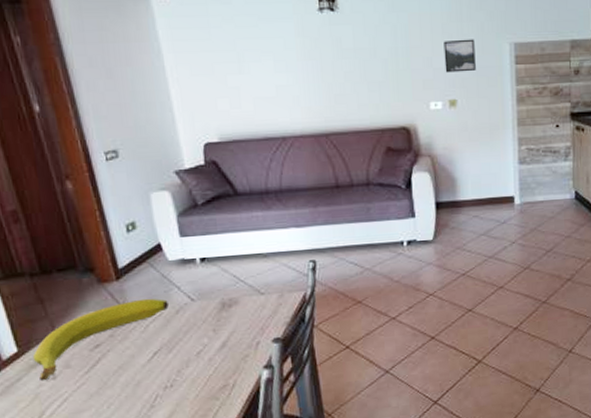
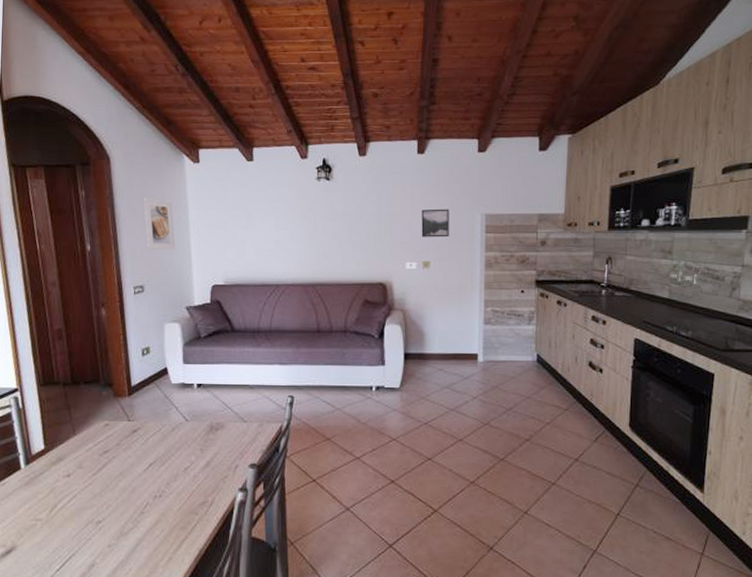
banana: present [32,298,170,380] -> none [54,414,168,476]
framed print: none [100,41,152,106] -> present [143,197,175,250]

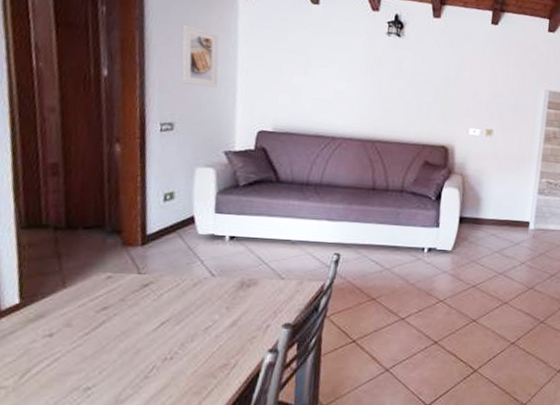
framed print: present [421,209,449,238] -> none [487,79,516,108]

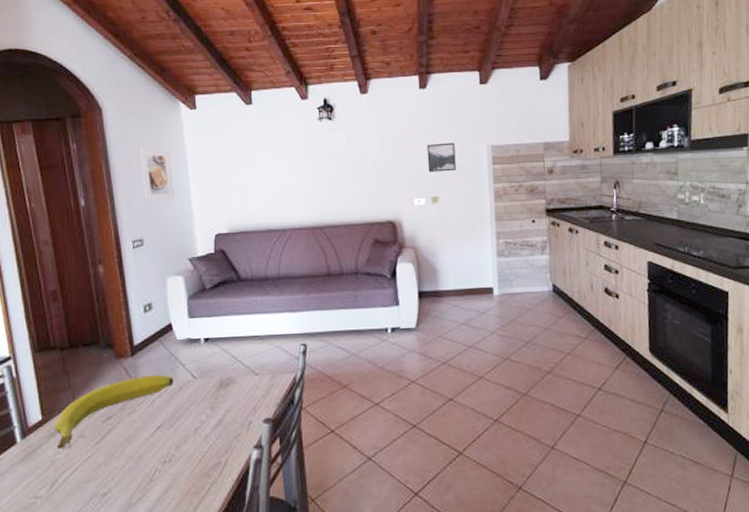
banana: none [33,267,189,336] -> present [53,374,175,448]
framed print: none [487,79,516,108] -> present [427,142,456,172]

